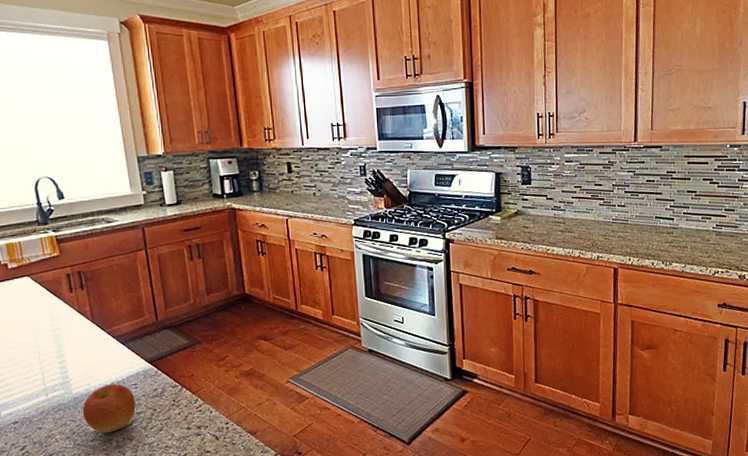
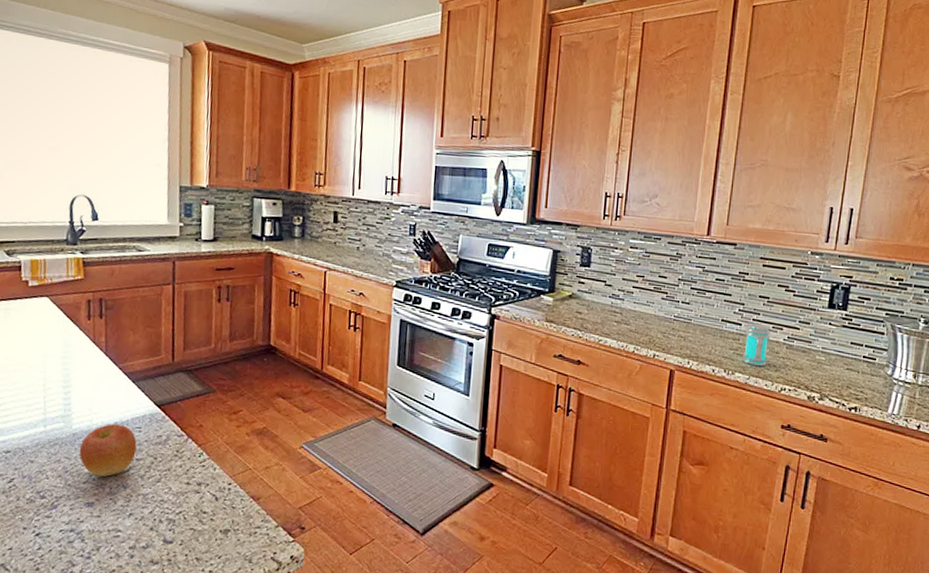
jar: none [677,216,701,254] -> present [742,323,771,366]

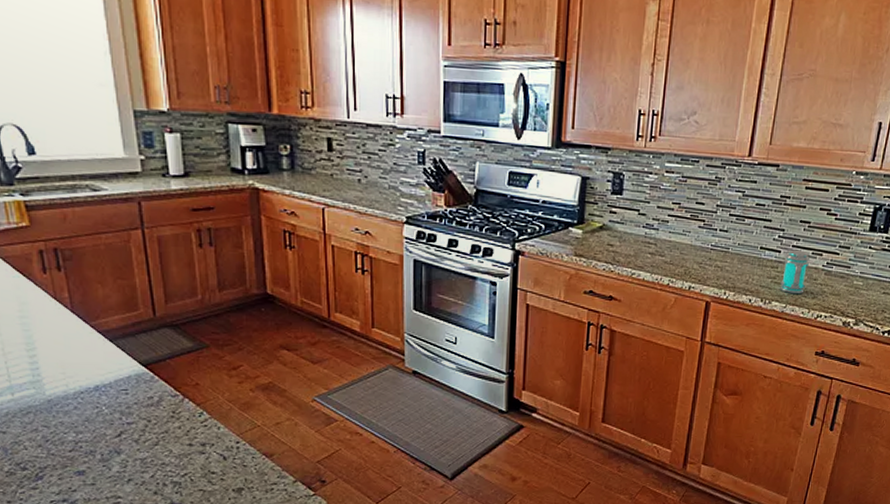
apple: present [79,424,137,477] -> none [58,388,126,443]

